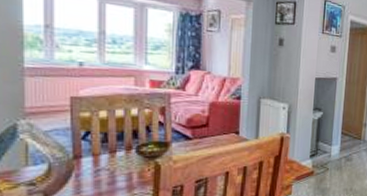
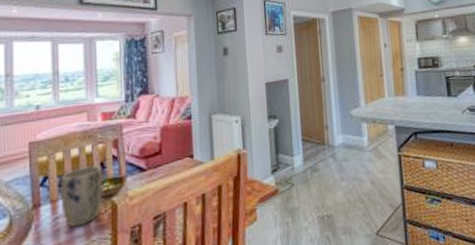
plant pot: none [103,128,147,180] -> present [60,166,103,228]

